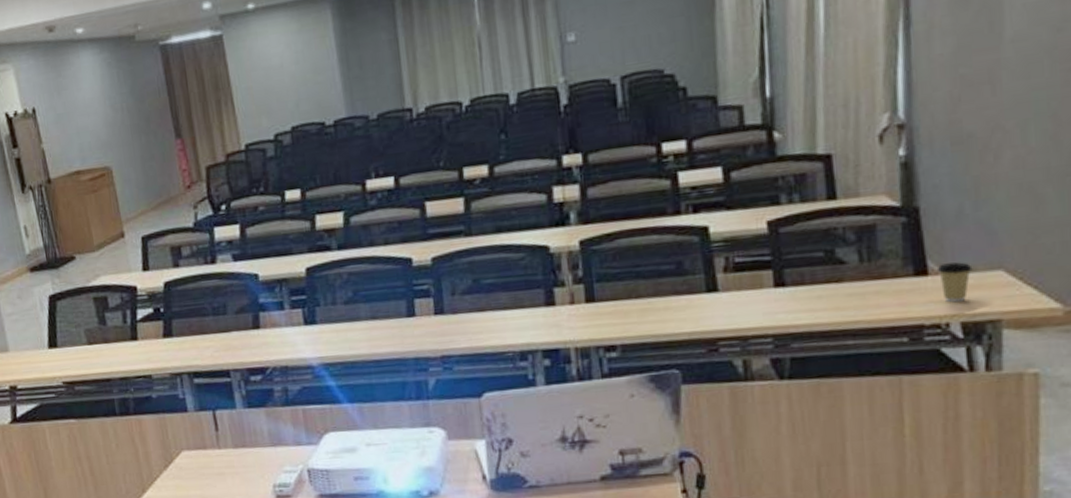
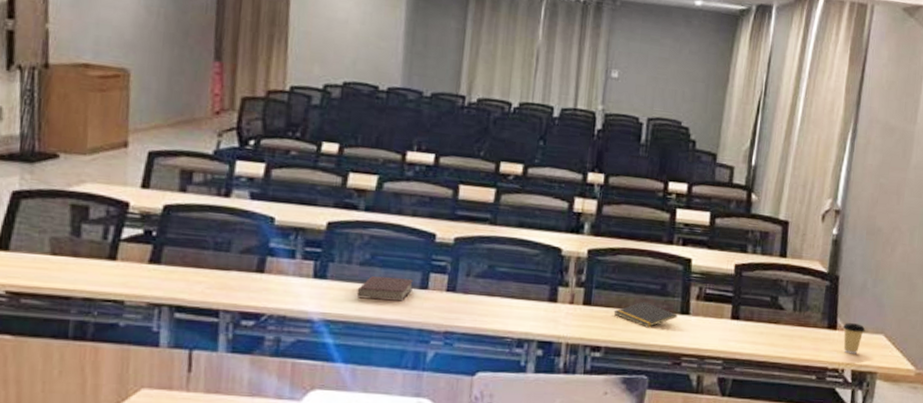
book: none [347,309,400,337] -> present [356,276,413,302]
notepad: none [623,286,703,315] -> present [613,301,678,327]

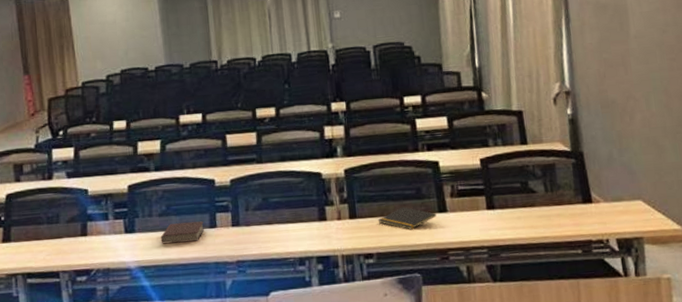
coffee cup: present [842,323,866,354] -> none [598,193,622,224]

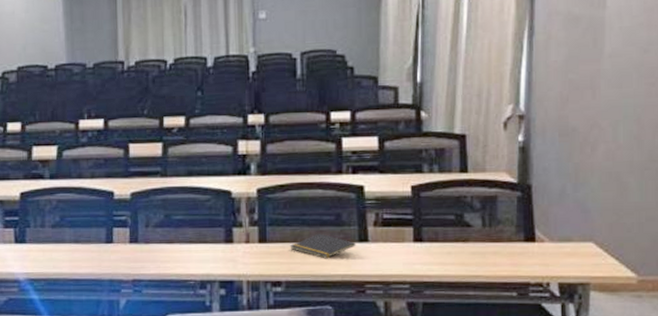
book: present [160,221,204,244] -> none [52,235,100,257]

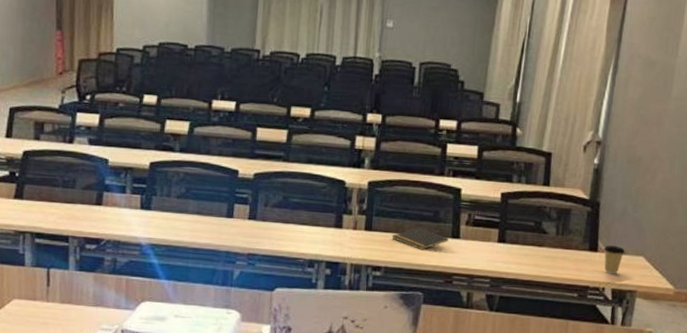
coffee cup: none [542,233,570,266] -> present [603,245,626,274]

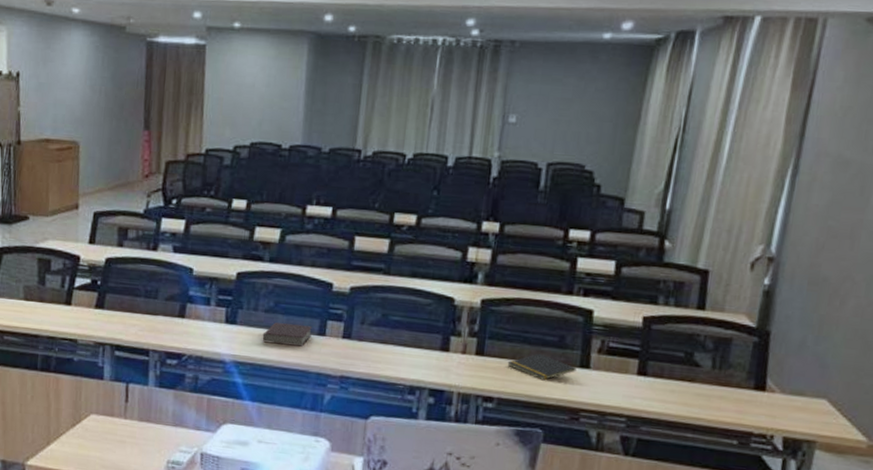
book: none [175,207,221,228] -> present [262,322,312,347]
coffee cup: present [603,245,626,274] -> none [773,384,803,420]

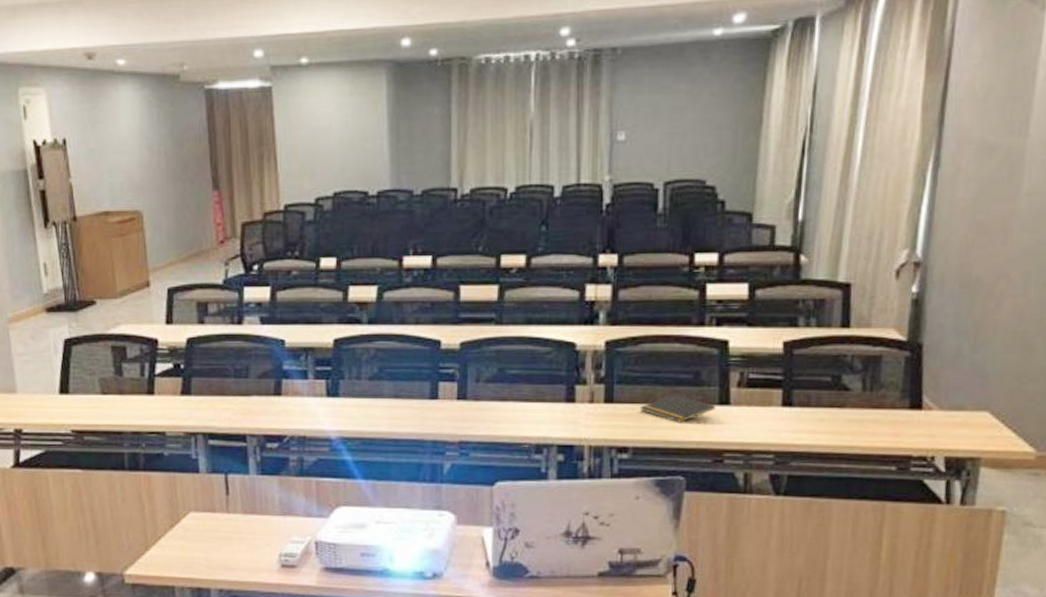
book: present [262,322,312,347] -> none [369,390,423,414]

